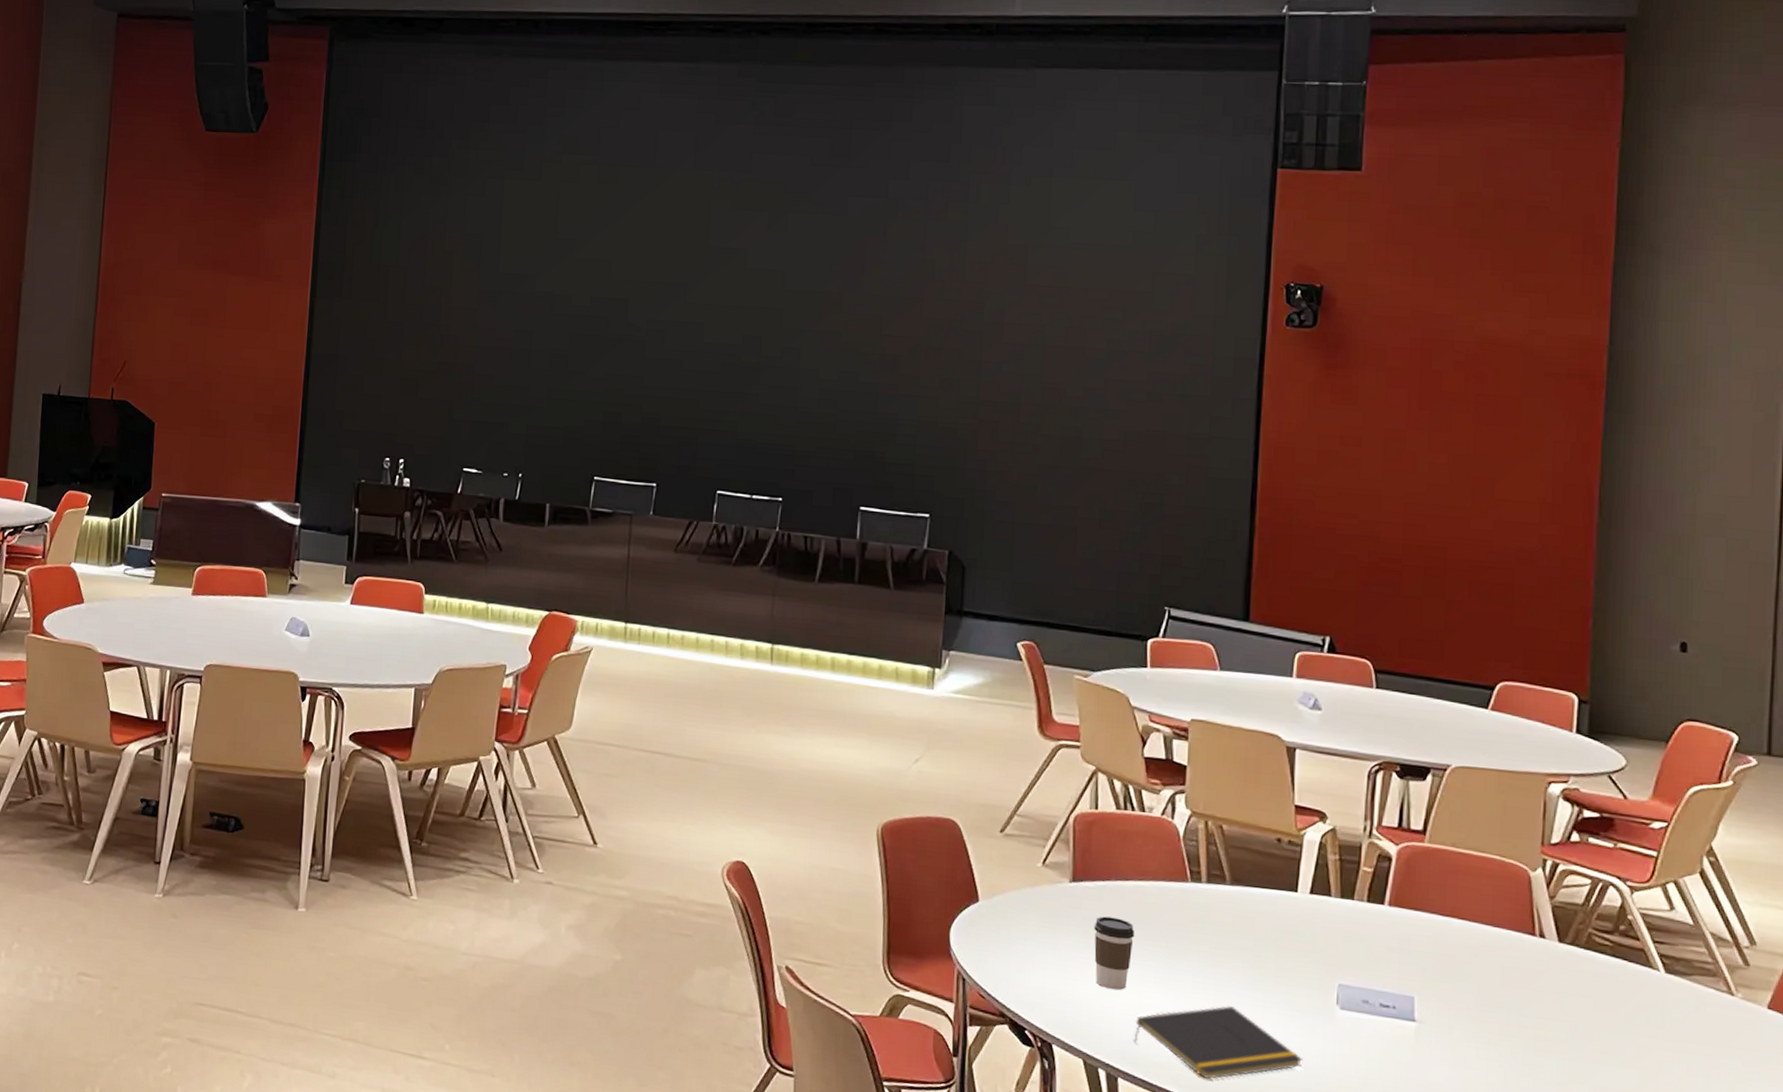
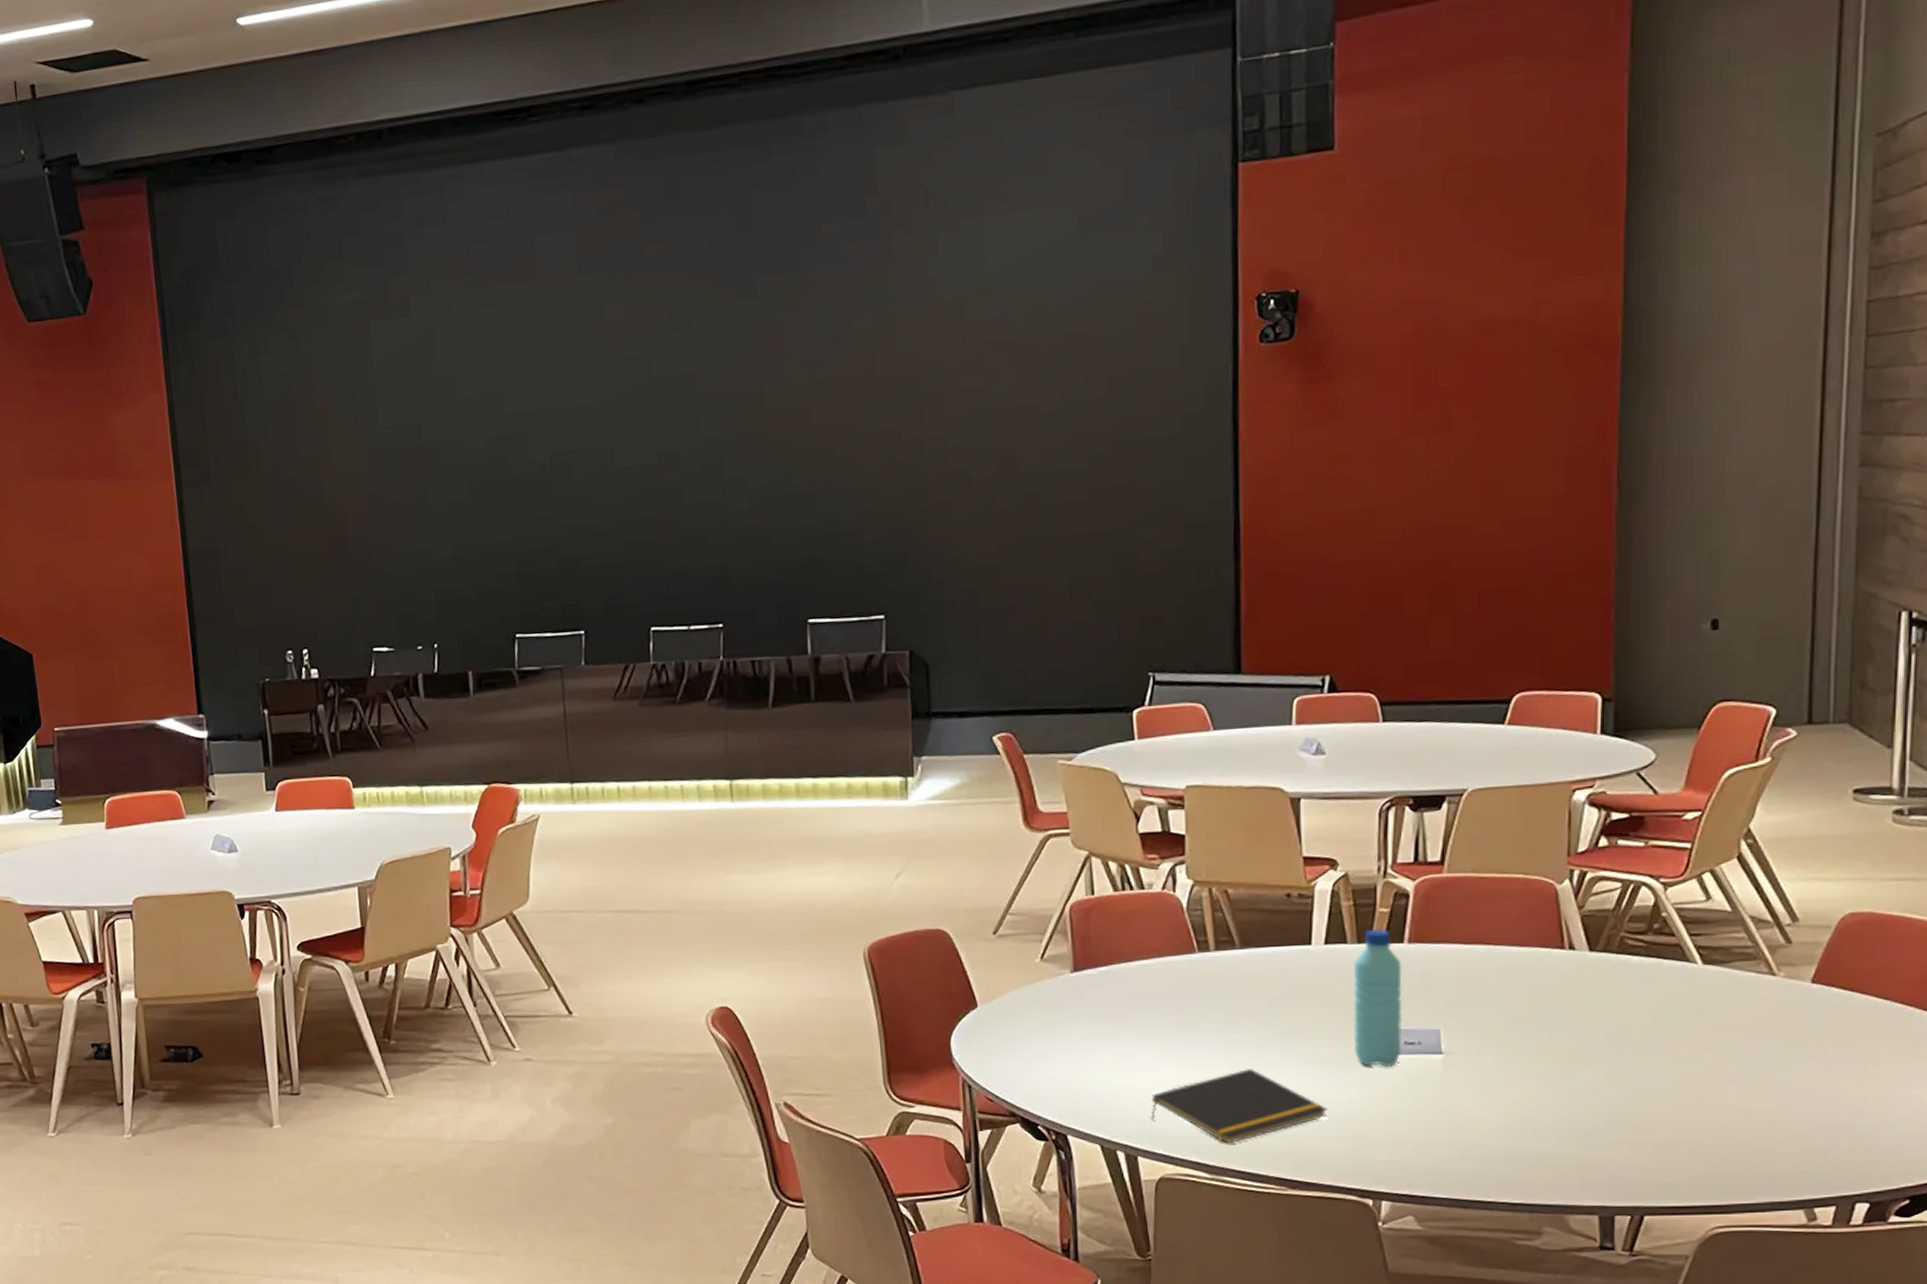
coffee cup: present [1094,916,1134,991] -> none [1100,1000,1143,1072]
water bottle: none [1331,887,1381,1027] -> present [1353,928,1403,1068]

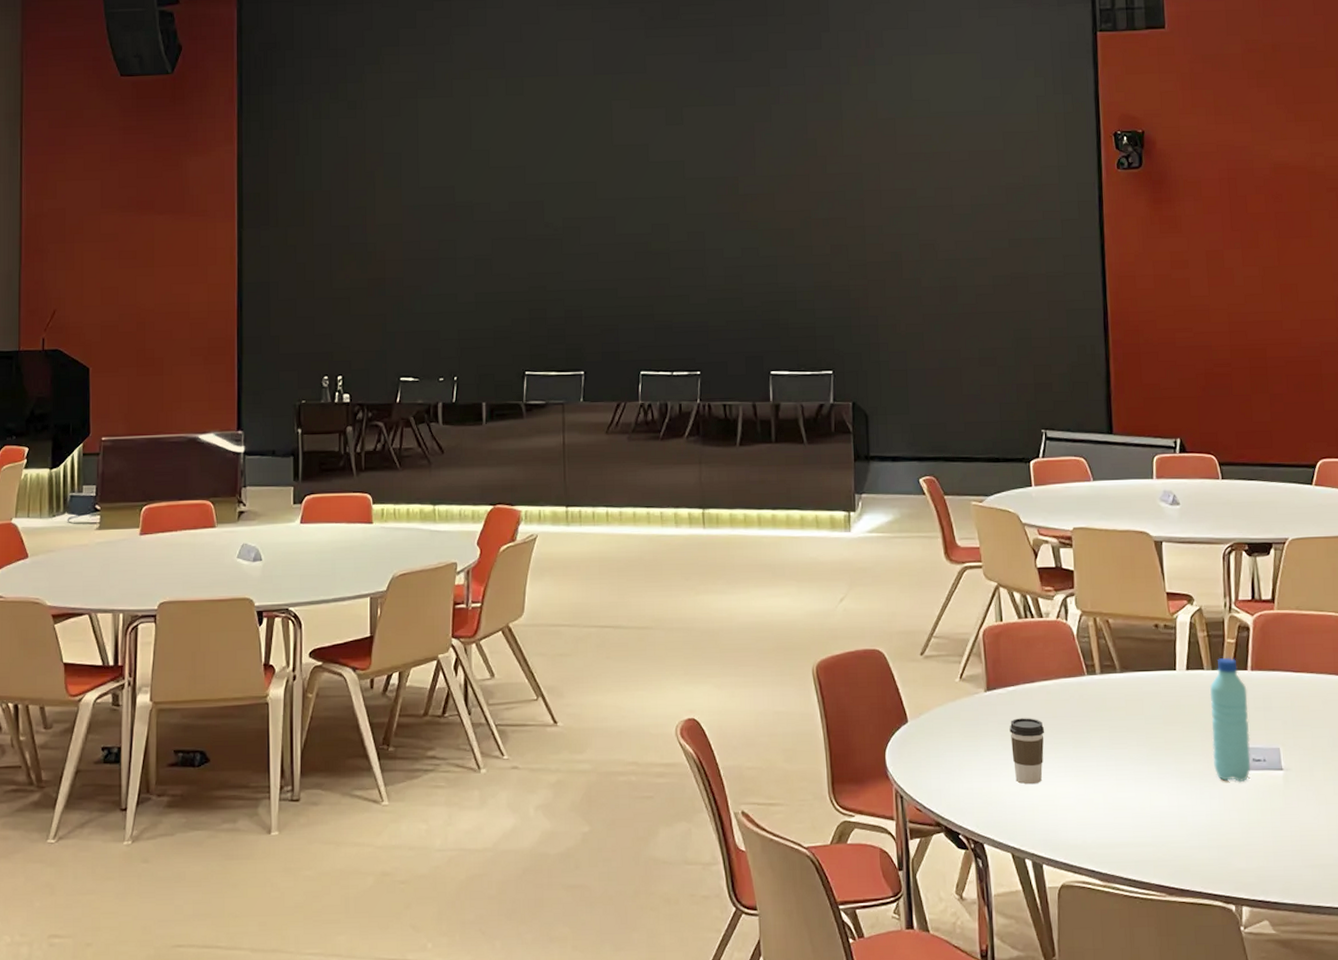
coffee cup: none [1100,1000,1143,1072] -> present [1009,718,1044,785]
notepad: present [1151,1069,1328,1143] -> none [1053,782,1196,852]

